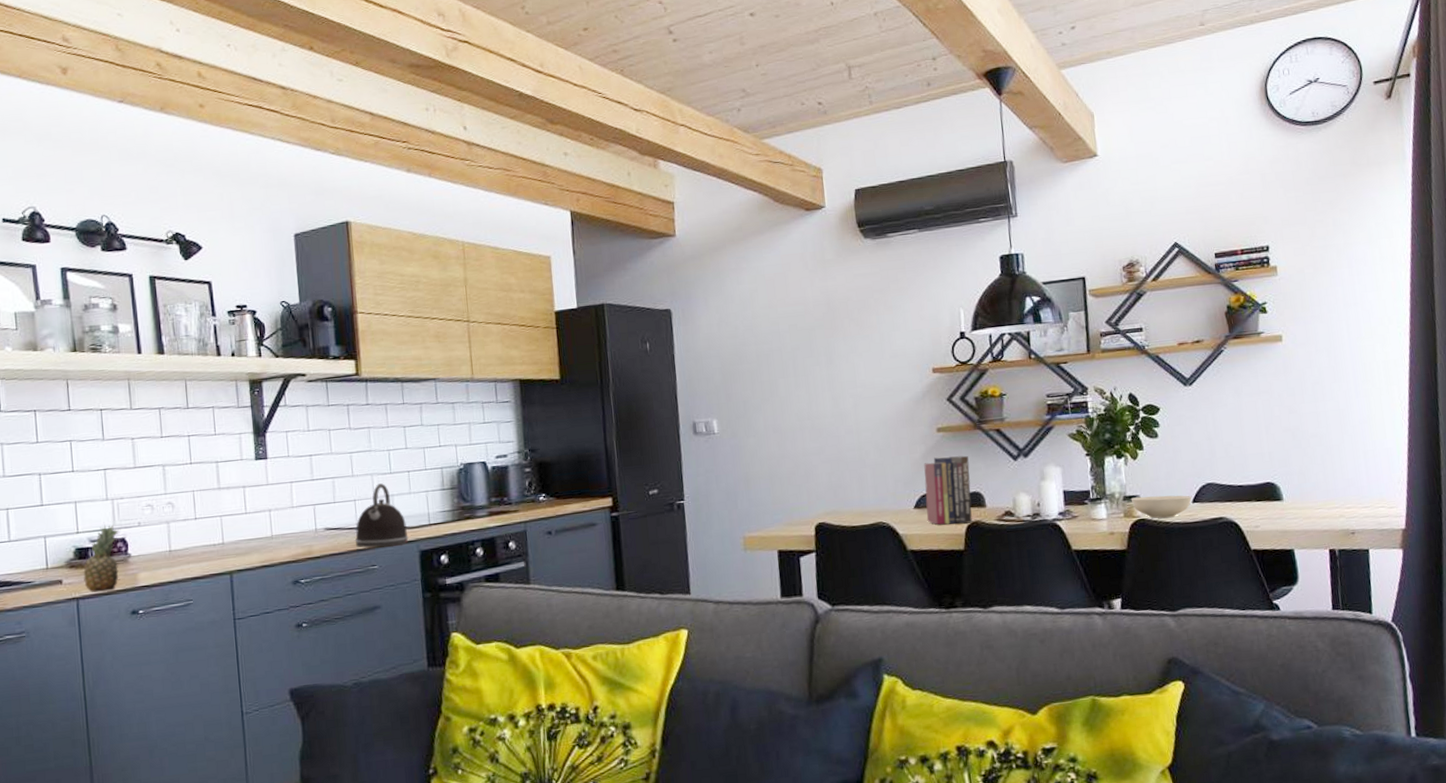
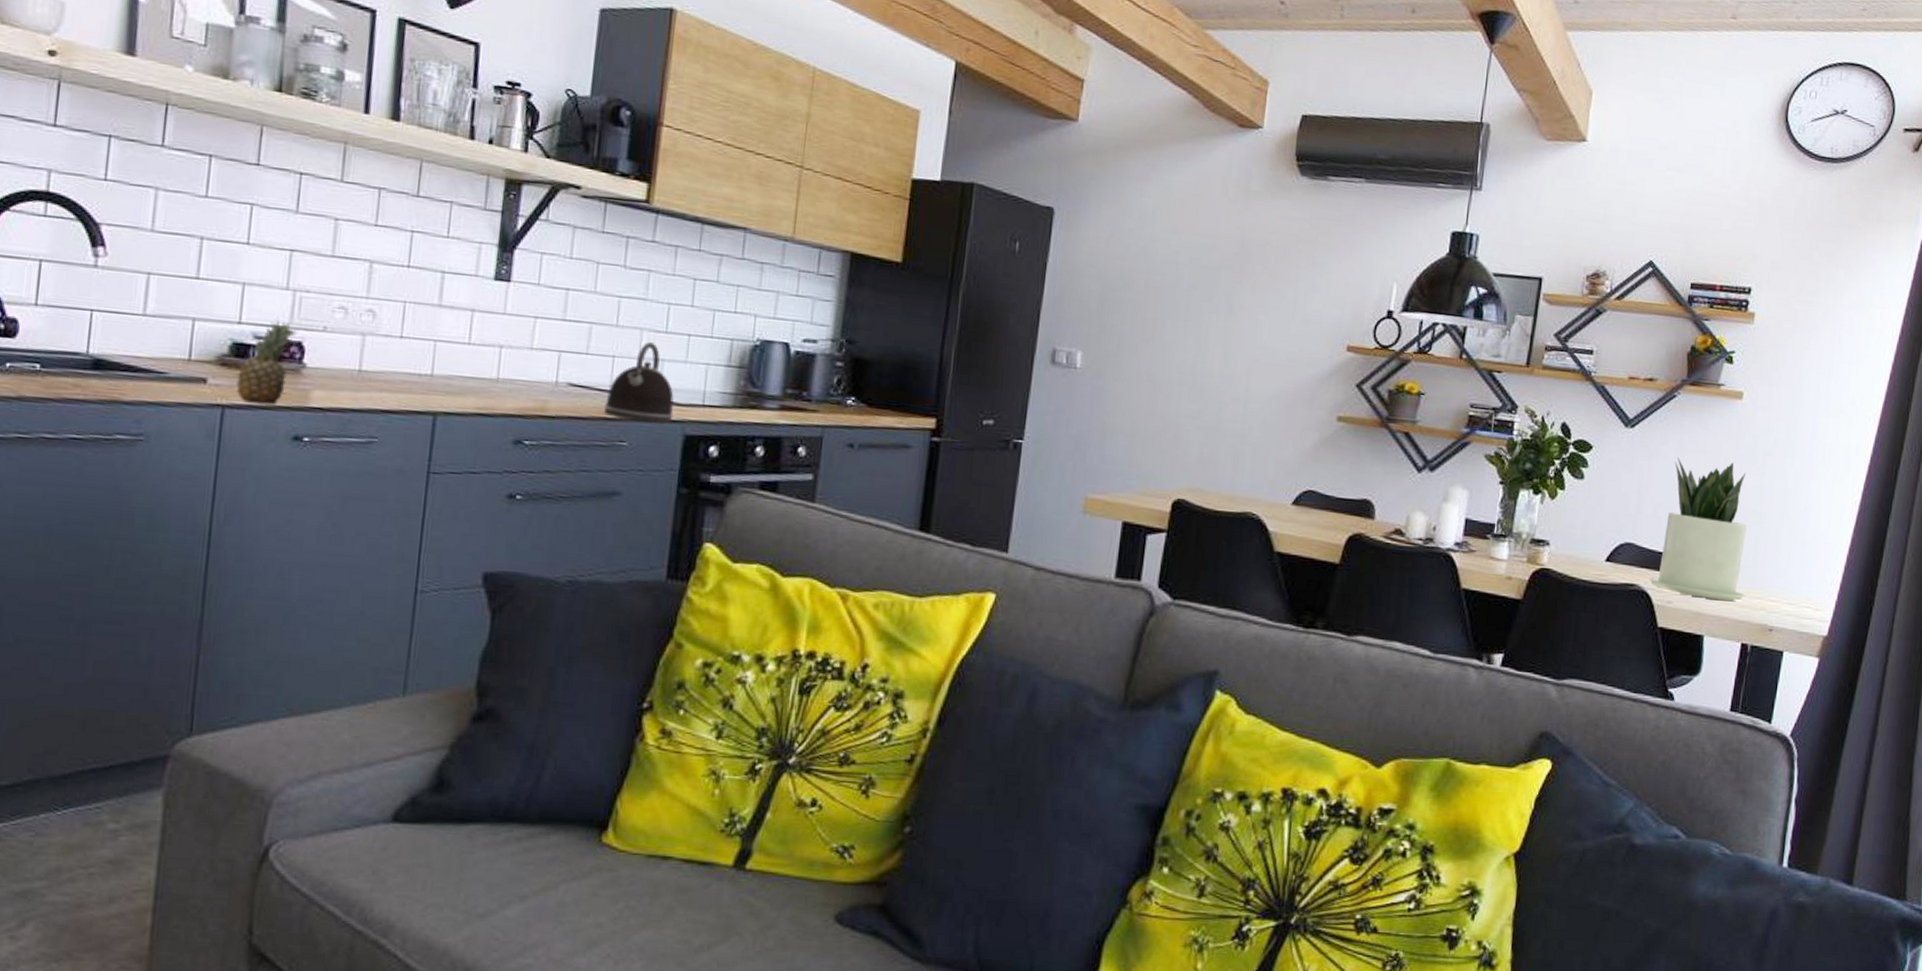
books: present [924,455,973,525] -> none [1303,450,1367,534]
bowl: present [1130,495,1193,519] -> none [1538,542,1607,574]
planter: none [1234,397,1323,518] -> present [1649,457,1747,602]

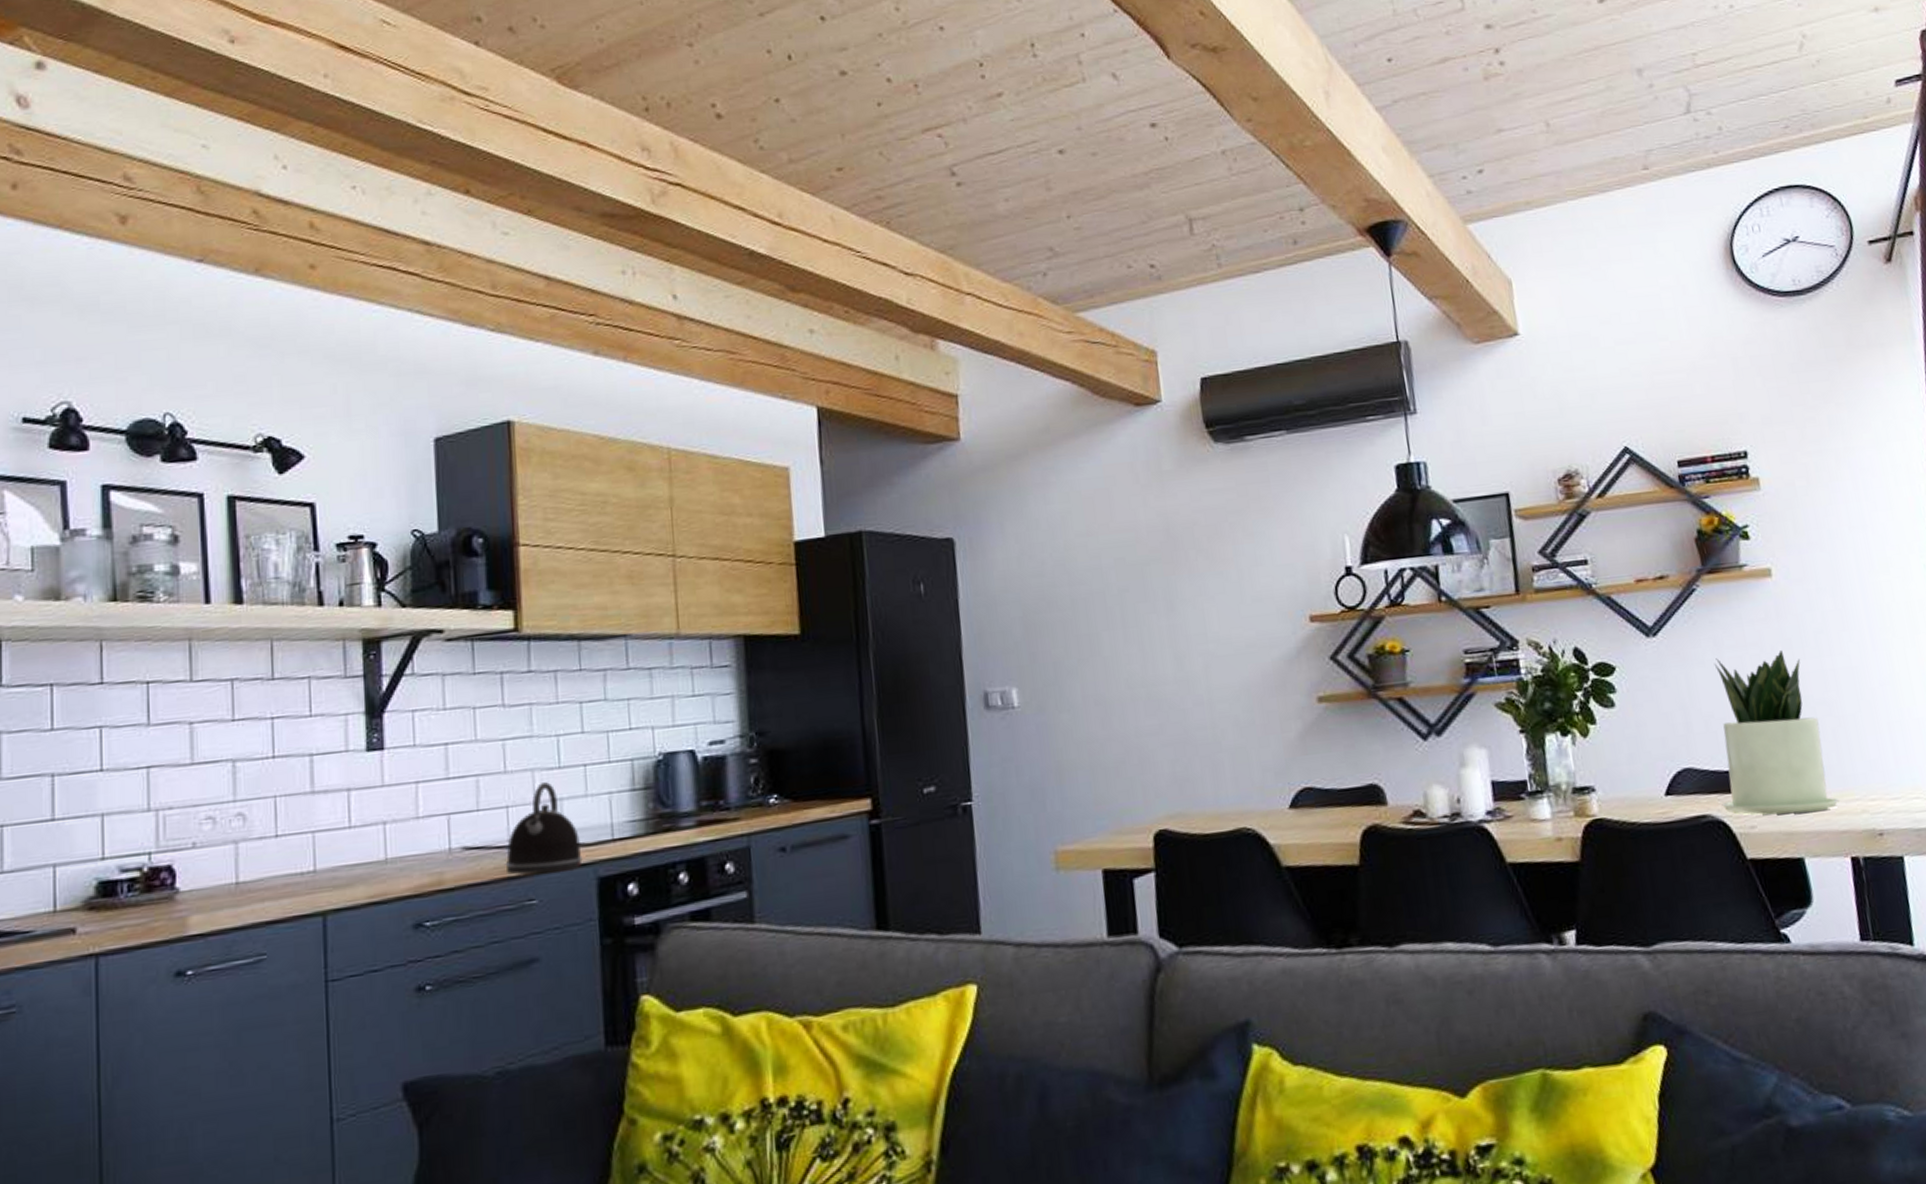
fruit: present [236,319,299,406] -> none [108,846,167,946]

